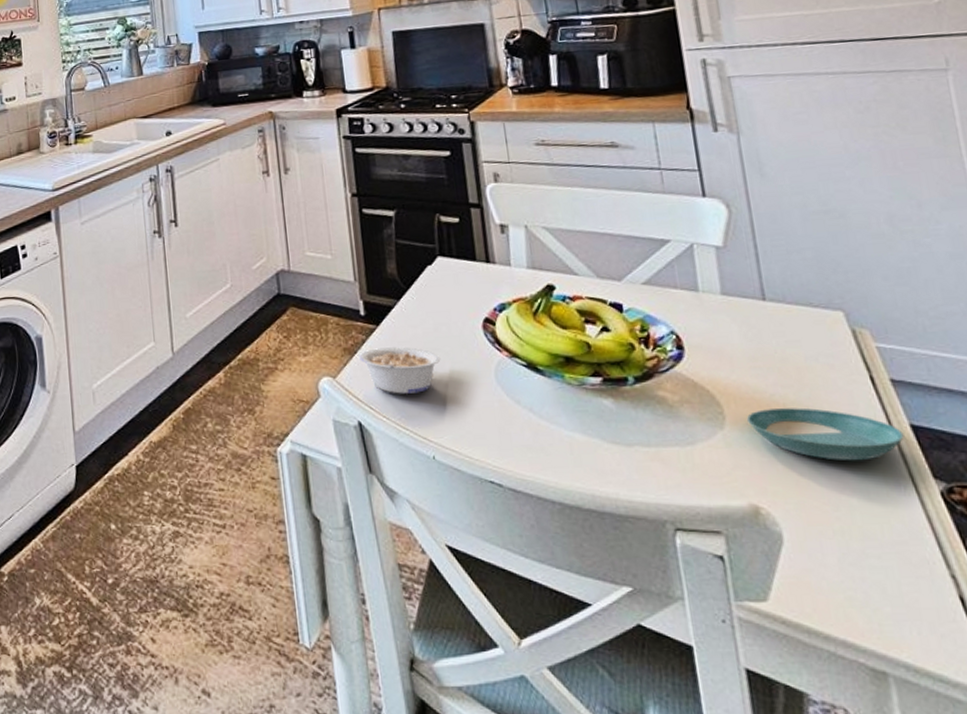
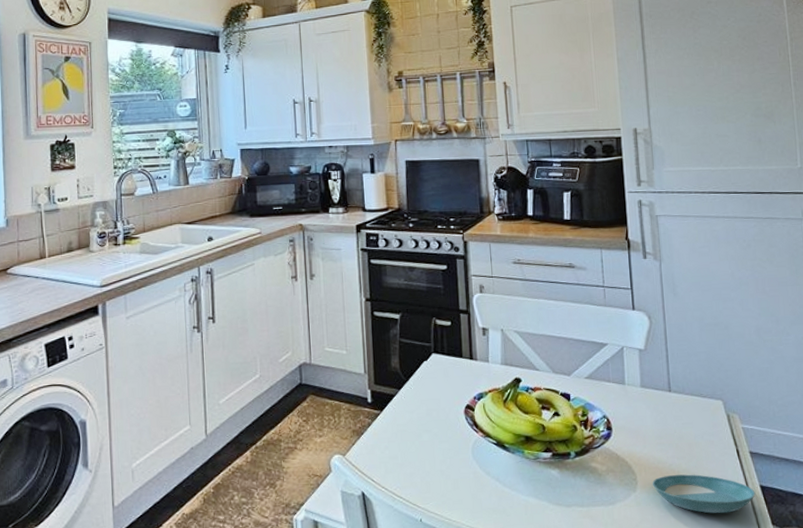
legume: present [359,346,441,394] -> none [365,429,431,468]

